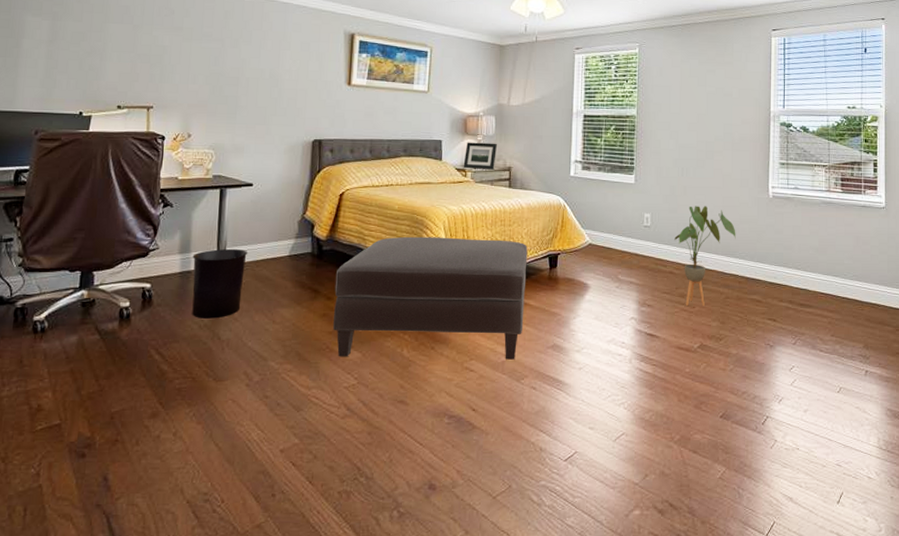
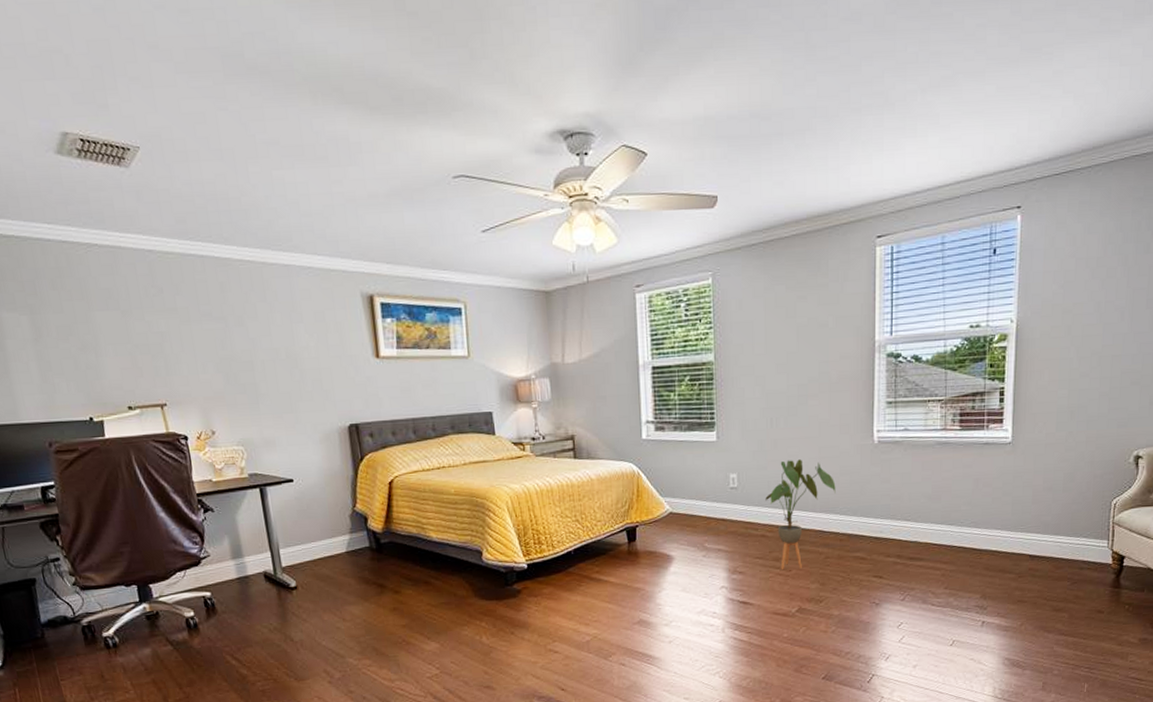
waste bin: present [192,248,248,319] -> none [246,549,307,622]
ottoman: present [333,236,528,360] -> none [399,516,606,649]
picture frame: present [463,142,497,170] -> none [519,409,556,442]

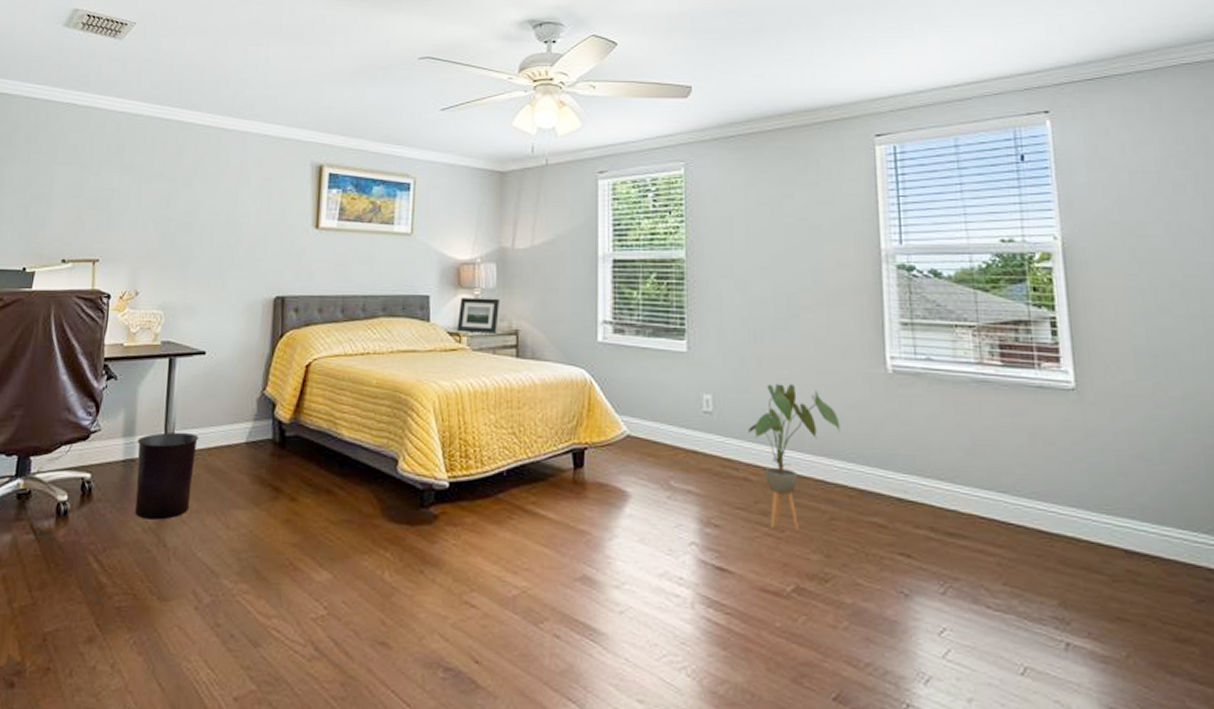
waste bin: none [246,549,307,622] -> present [135,431,199,520]
picture frame: none [519,409,556,442] -> present [456,297,499,334]

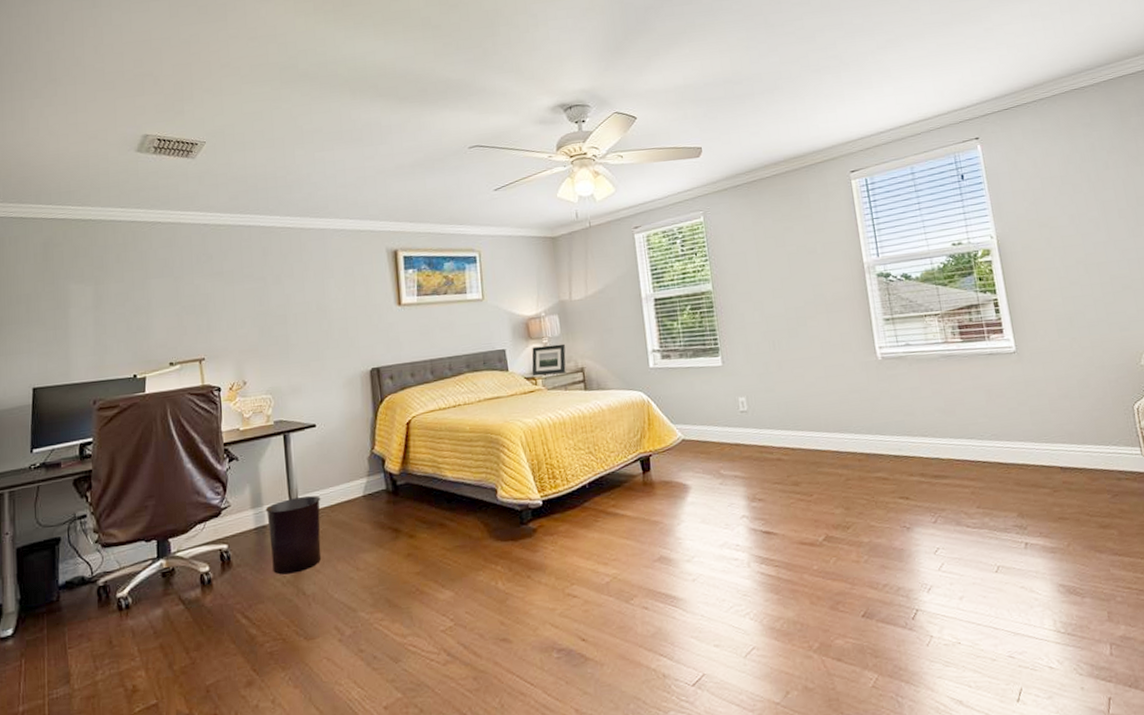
house plant: present [748,384,840,529] -> none [777,379,847,494]

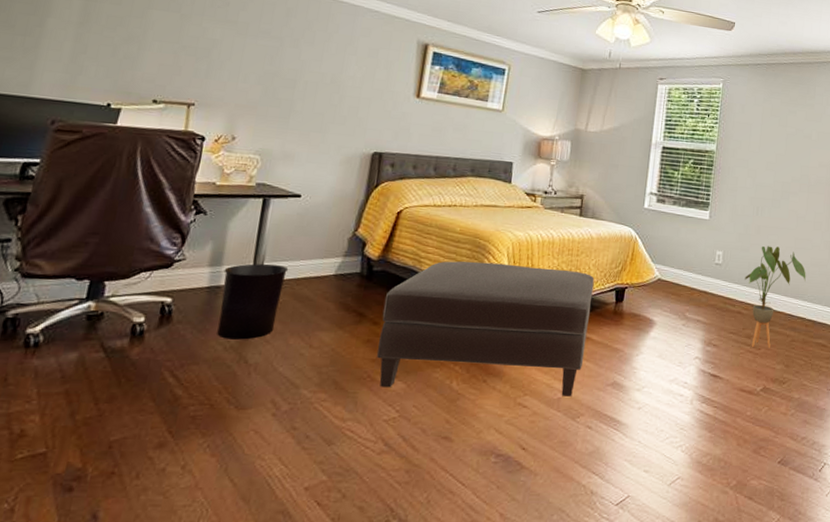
ottoman: none [414,447,624,599] -> present [377,261,595,397]
picture frame: present [531,343,566,377] -> none [533,166,571,197]
house plant: none [777,379,847,494] -> present [744,246,806,348]

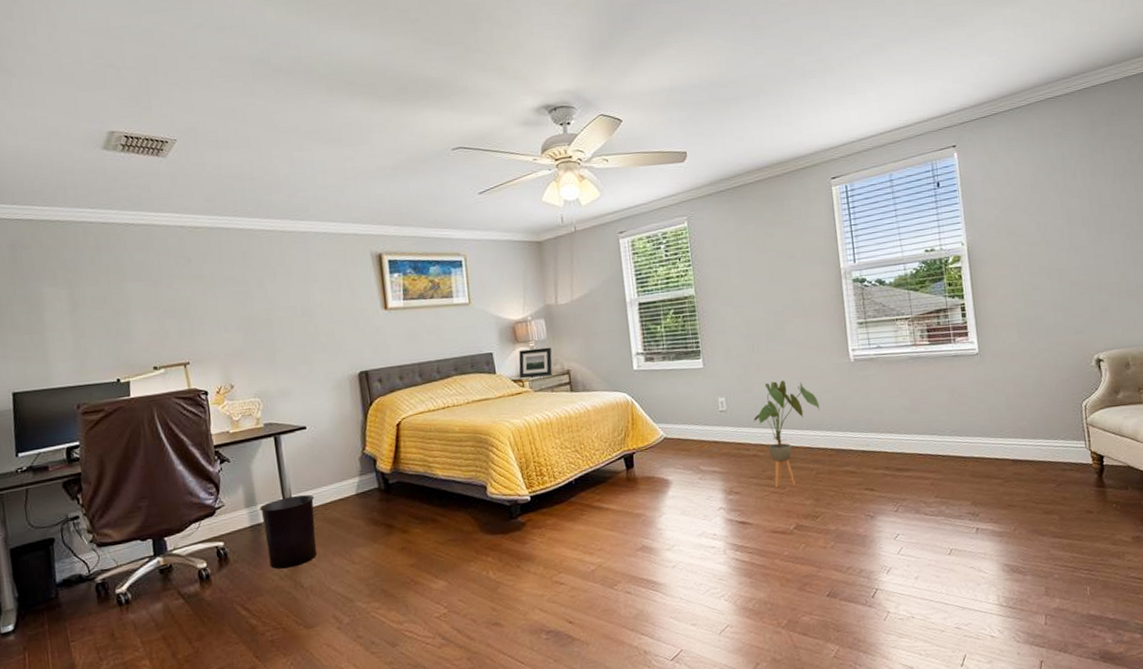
ottoman: present [377,261,595,397] -> none [406,446,608,588]
picture frame: none [533,166,571,197] -> present [518,347,553,379]

